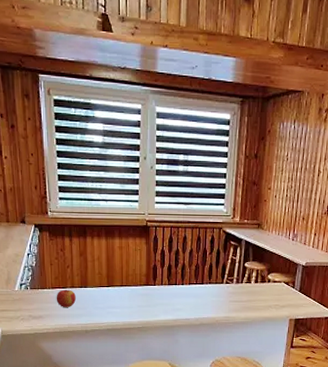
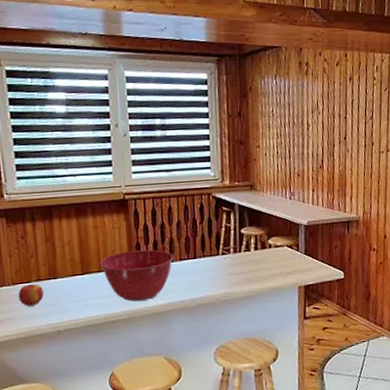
mixing bowl: none [123,271,185,314] -> present [100,249,174,302]

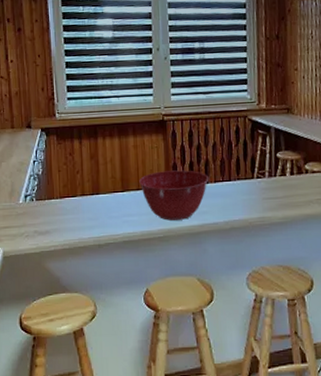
apple: present [18,283,44,306] -> none [64,197,87,219]

